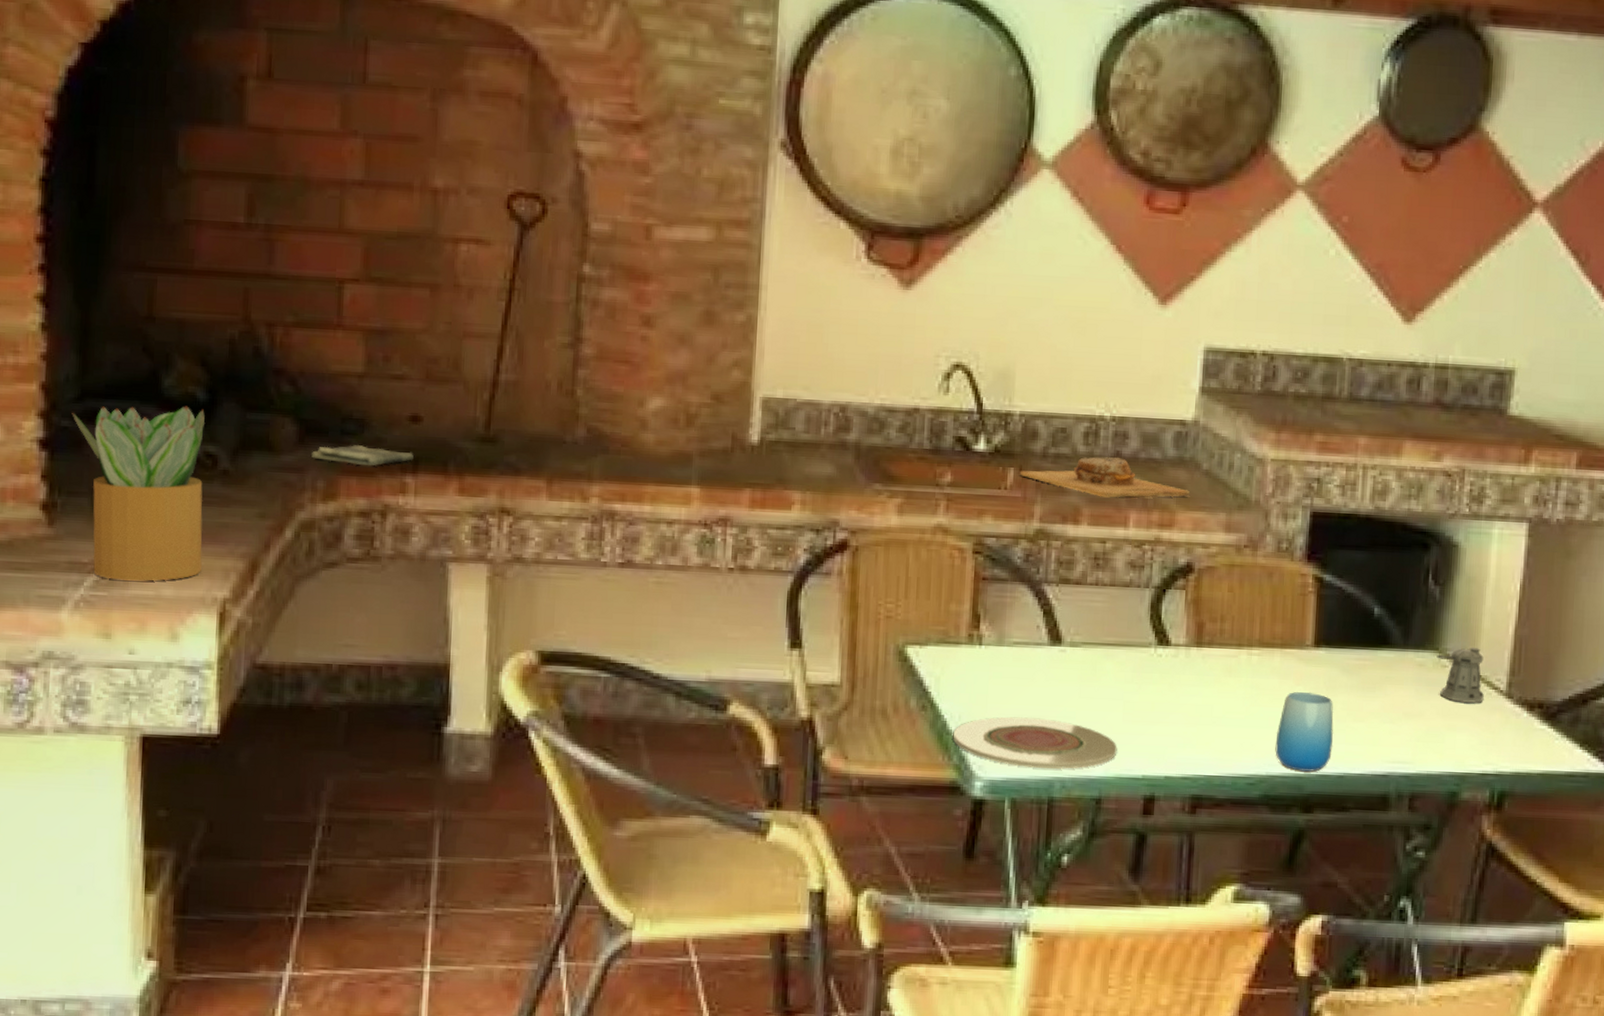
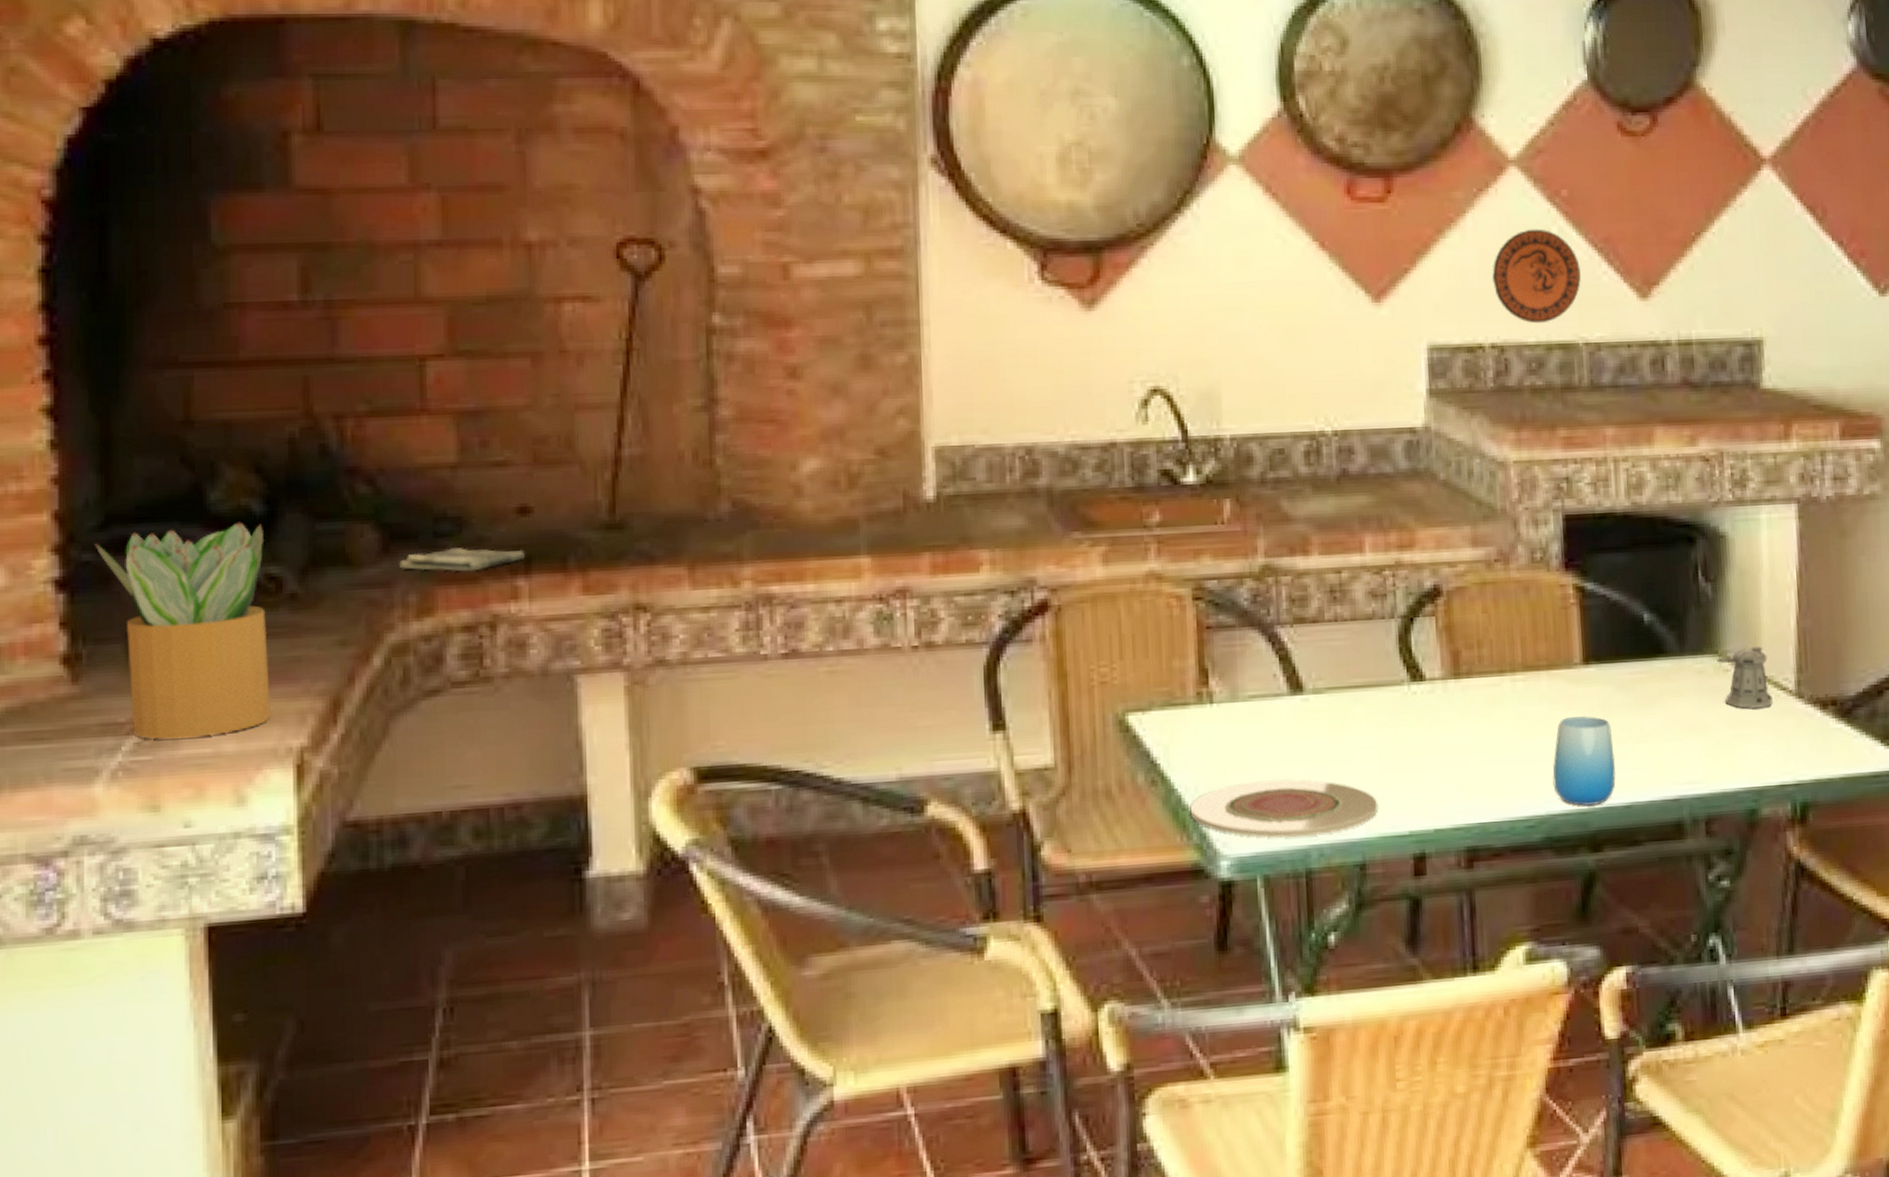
cutting board: present [1019,456,1189,498] -> none [1237,475,1428,522]
decorative plate: none [1270,249,1352,337] -> present [1492,228,1581,324]

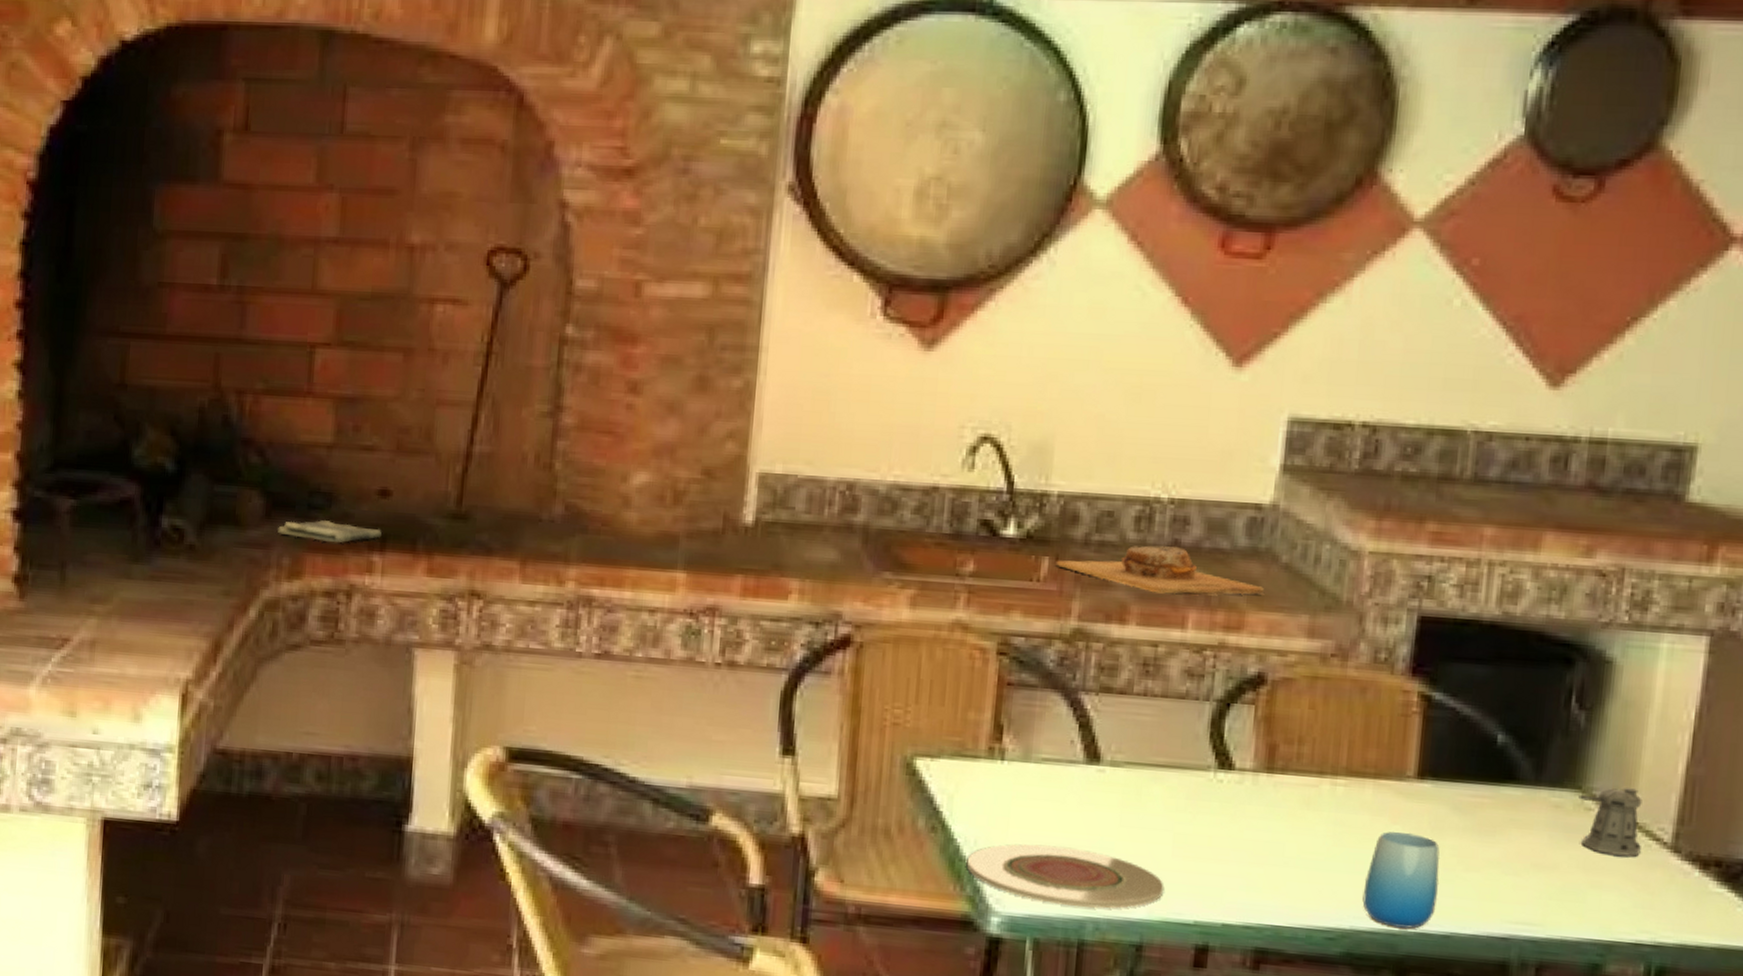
potted plant: present [94,522,270,740] -> none [44,477,173,659]
cutting board: none [1237,475,1428,522] -> present [1055,545,1264,595]
decorative plate: present [1492,228,1581,324] -> none [1374,299,1482,406]

